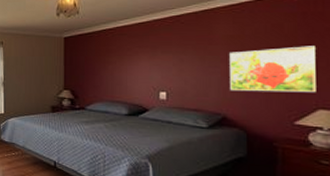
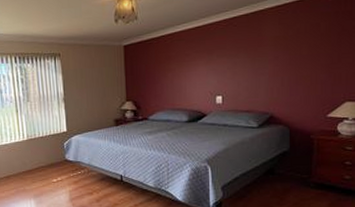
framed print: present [230,46,317,93] -> none [276,43,346,90]

